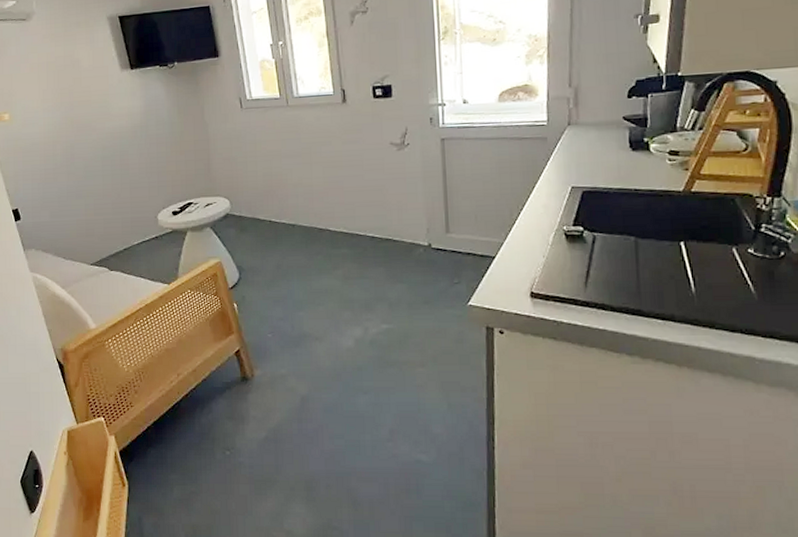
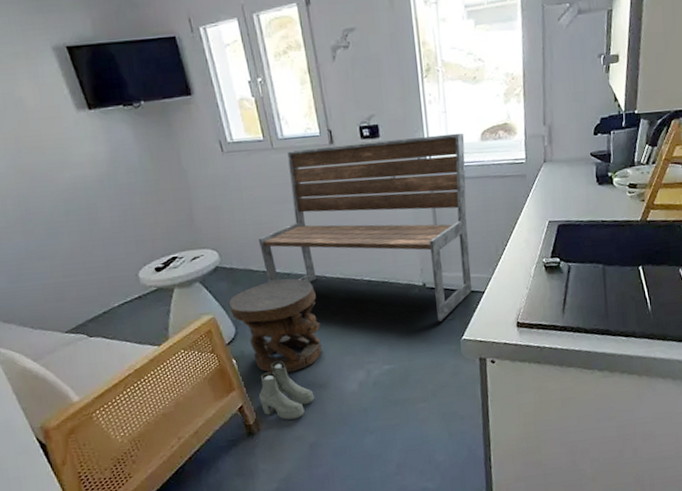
side table: none [235,229,321,321] -> present [228,278,322,373]
boots: none [255,310,310,369] -> present [258,361,315,420]
bench: none [268,93,482,284] -> present [259,133,472,322]

